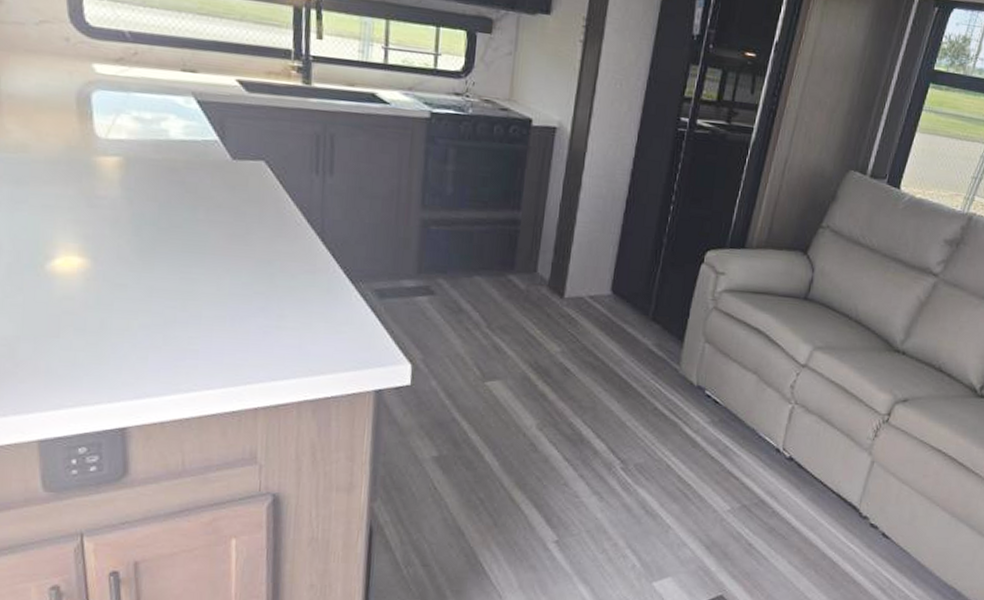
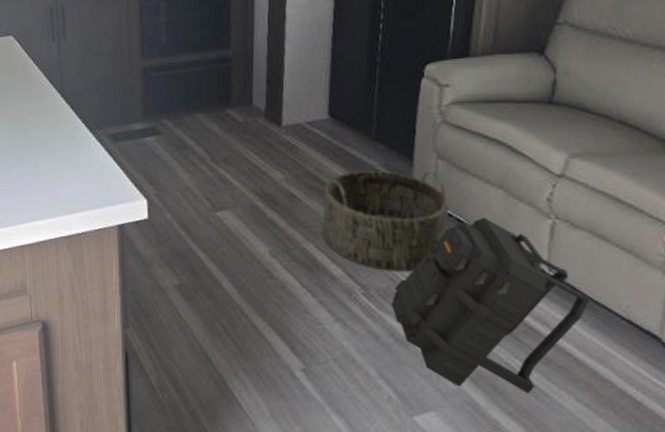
basket: none [590,348,710,448] -> present [322,171,450,272]
backpack: none [646,400,811,558] -> present [390,218,589,393]

